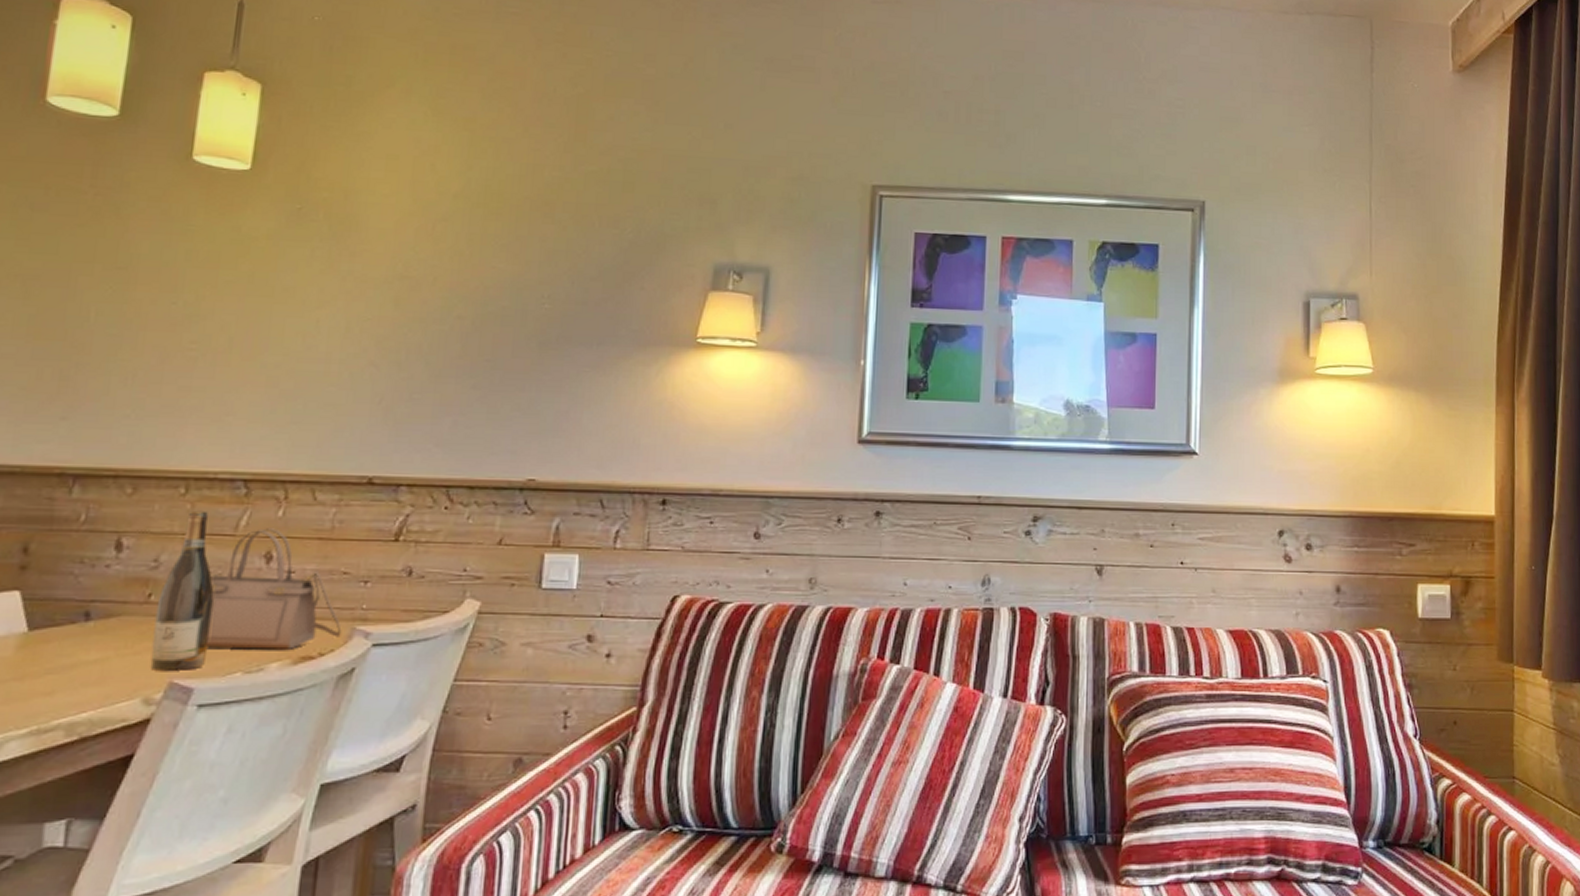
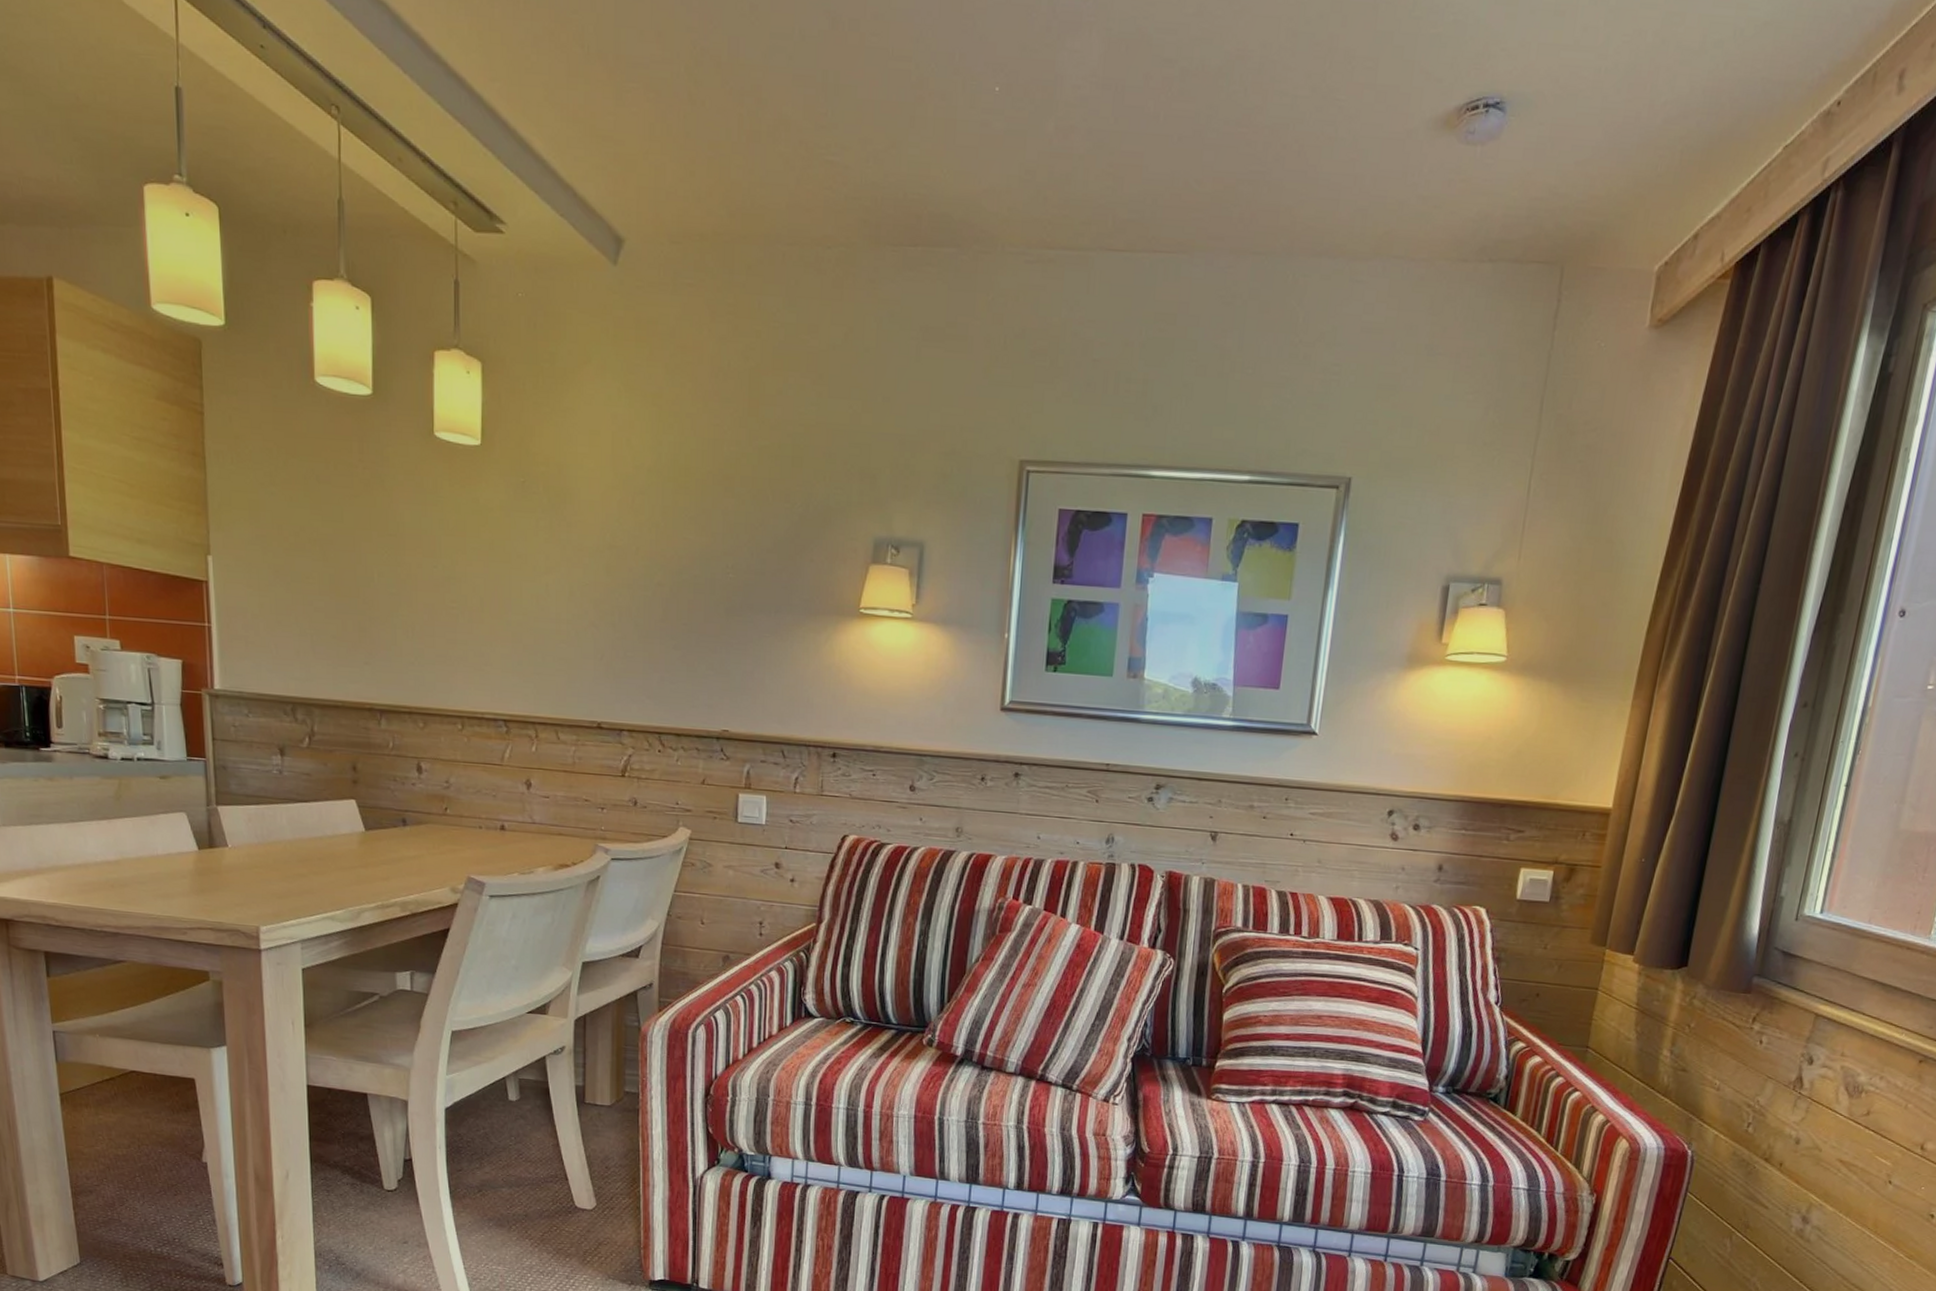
wine bottle: present [150,510,216,671] -> none [452,743,493,869]
handbag: present [207,528,342,649] -> none [487,761,588,858]

